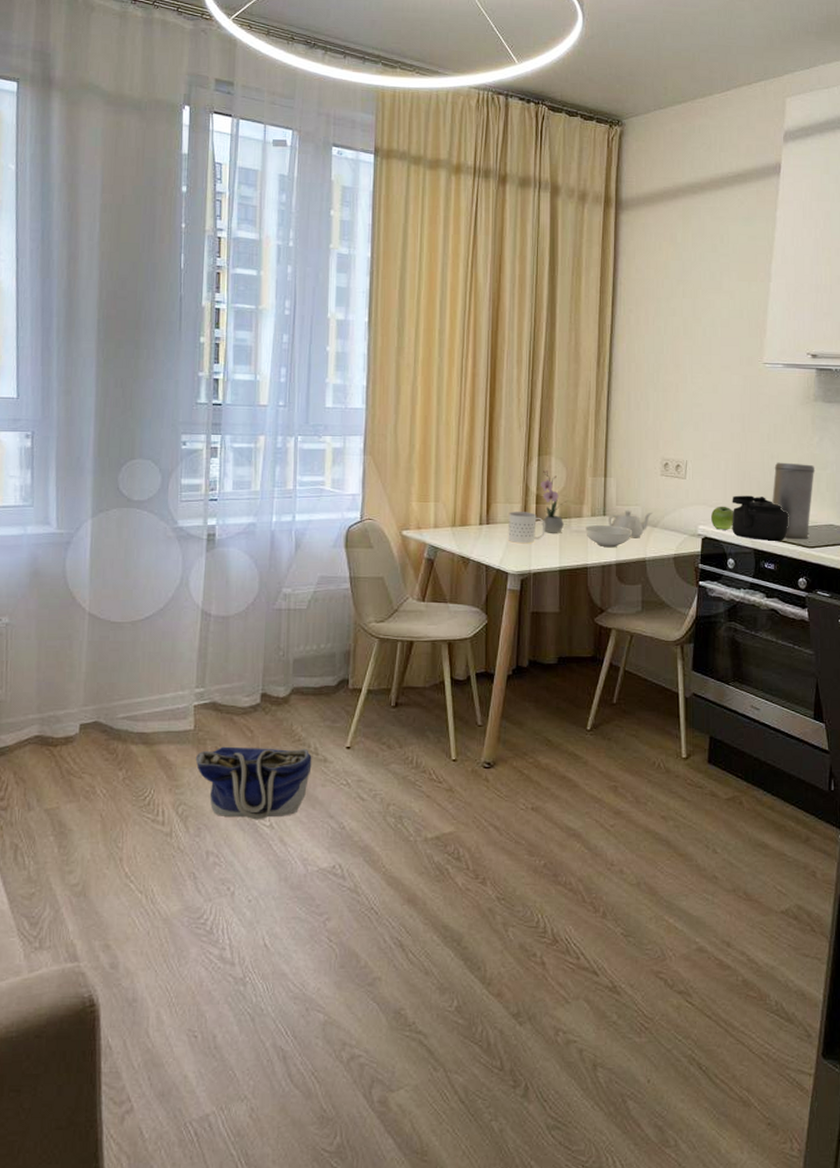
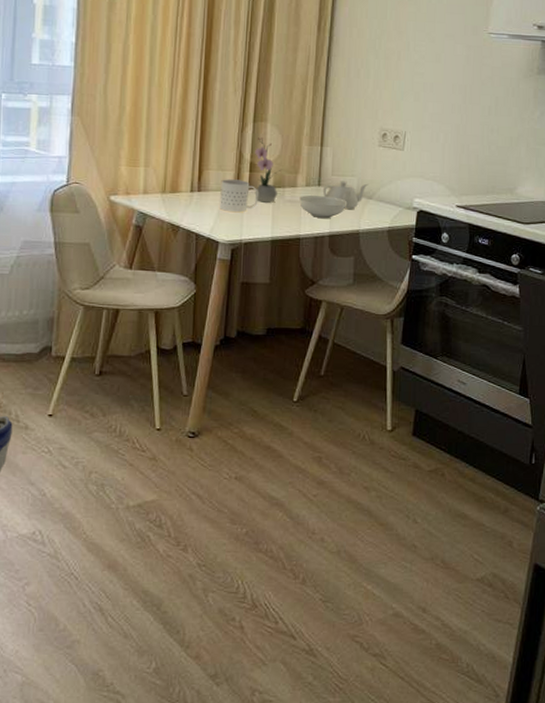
fruit: present [710,506,734,530] -> none [426,179,451,204]
kettle: present [732,495,789,541] -> none [448,168,506,216]
canister: present [772,462,816,540] -> none [490,136,535,216]

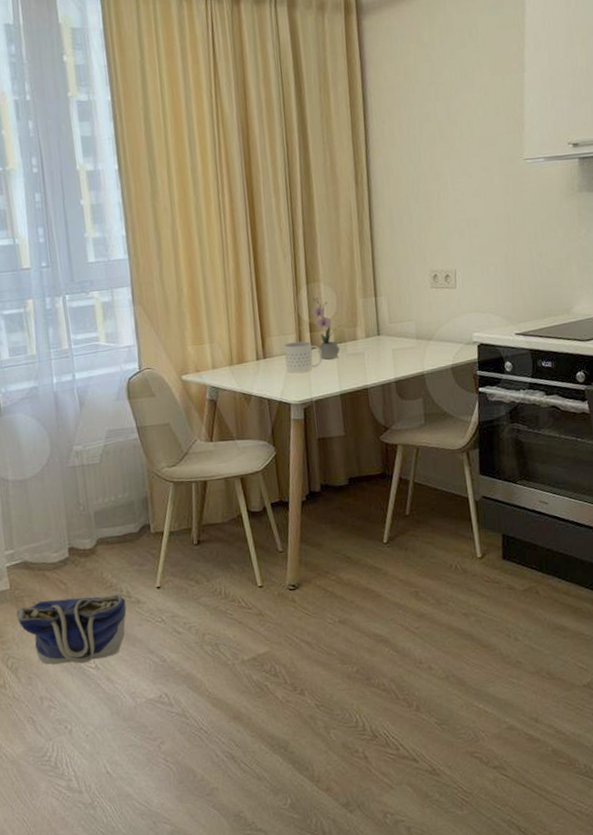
bowl: present [299,195,347,219] -> none [361,344,408,367]
teapot: present [322,181,368,210] -> none [382,325,426,355]

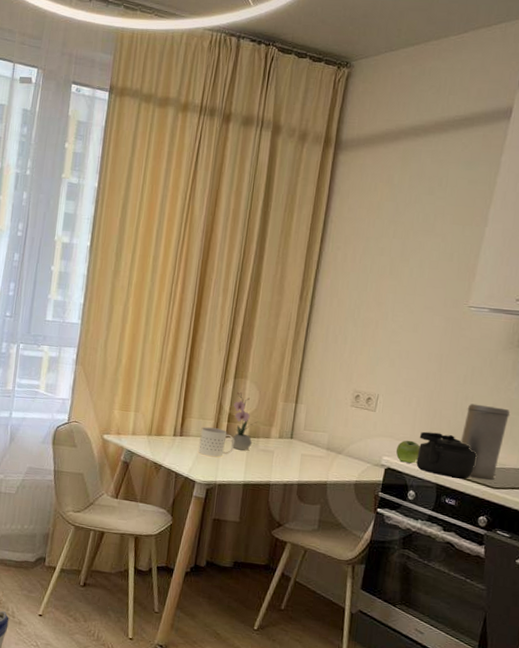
fruit: none [484,310,507,335] -> present [395,440,421,464]
kettle: none [504,296,563,341] -> present [416,431,477,479]
canister: none [543,257,586,335] -> present [461,403,511,481]

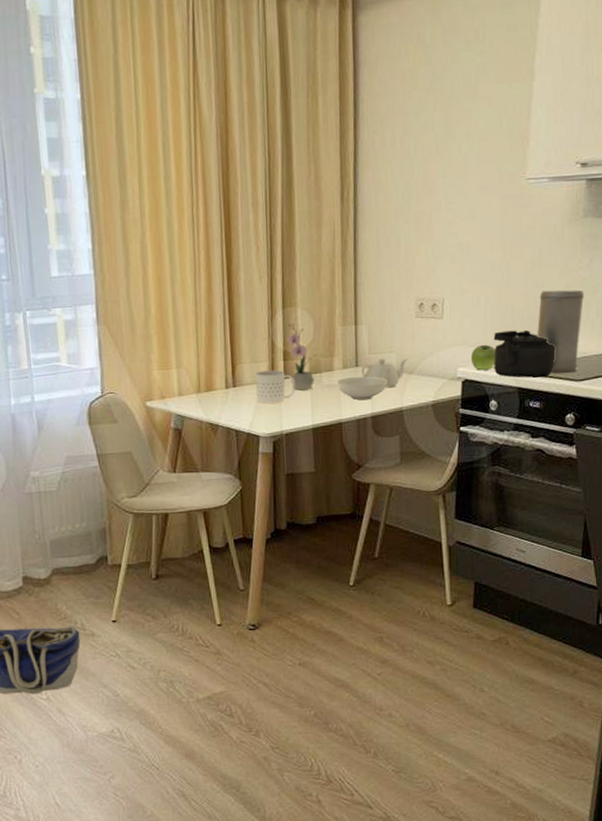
bowl: none [272,446,317,469] -> present [337,376,387,401]
teapot: none [294,435,339,463] -> present [360,358,408,388]

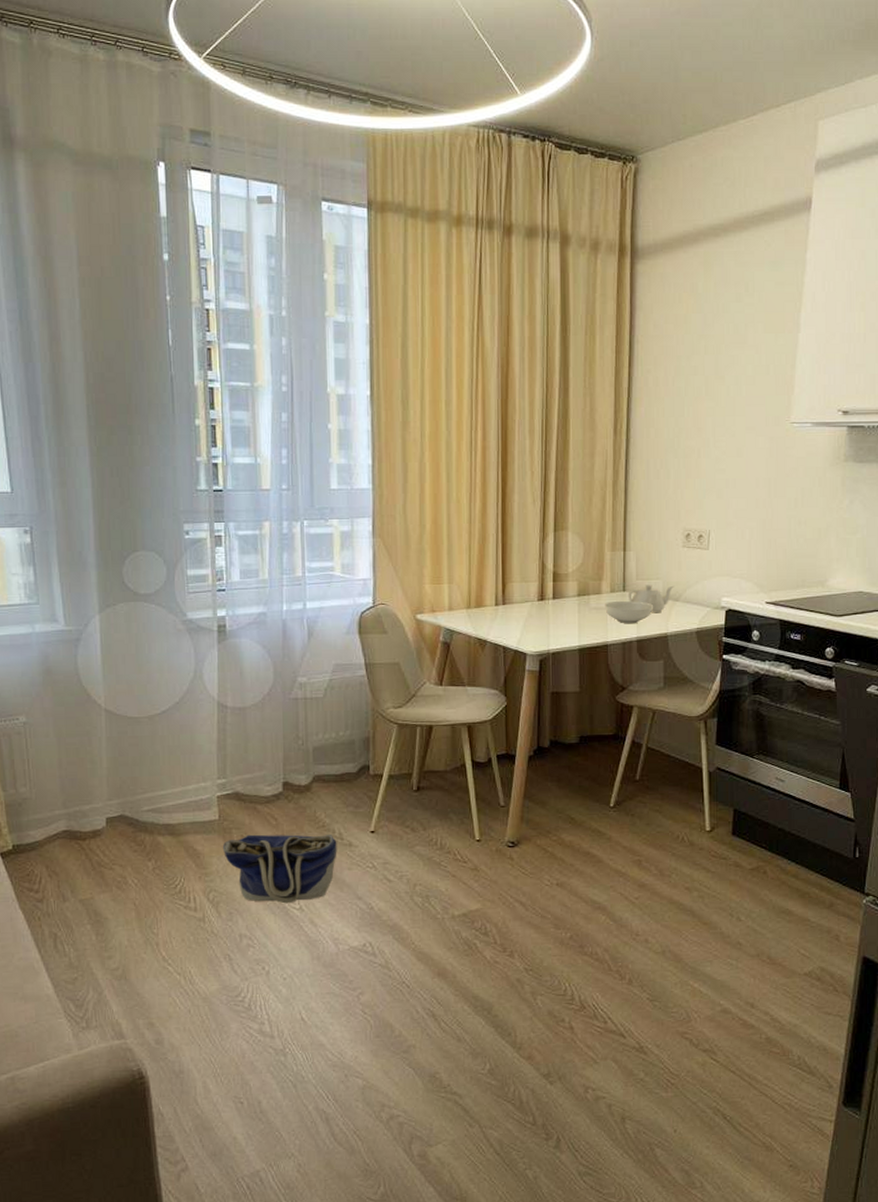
mug: present [255,370,295,405] -> none [524,590,563,624]
flower arrangement: present [287,323,315,392] -> none [557,546,584,613]
fruit: present [470,344,496,371] -> none [734,576,759,602]
kettle: present [493,330,556,379] -> none [757,564,817,611]
canister: present [537,289,585,374] -> none [799,528,845,609]

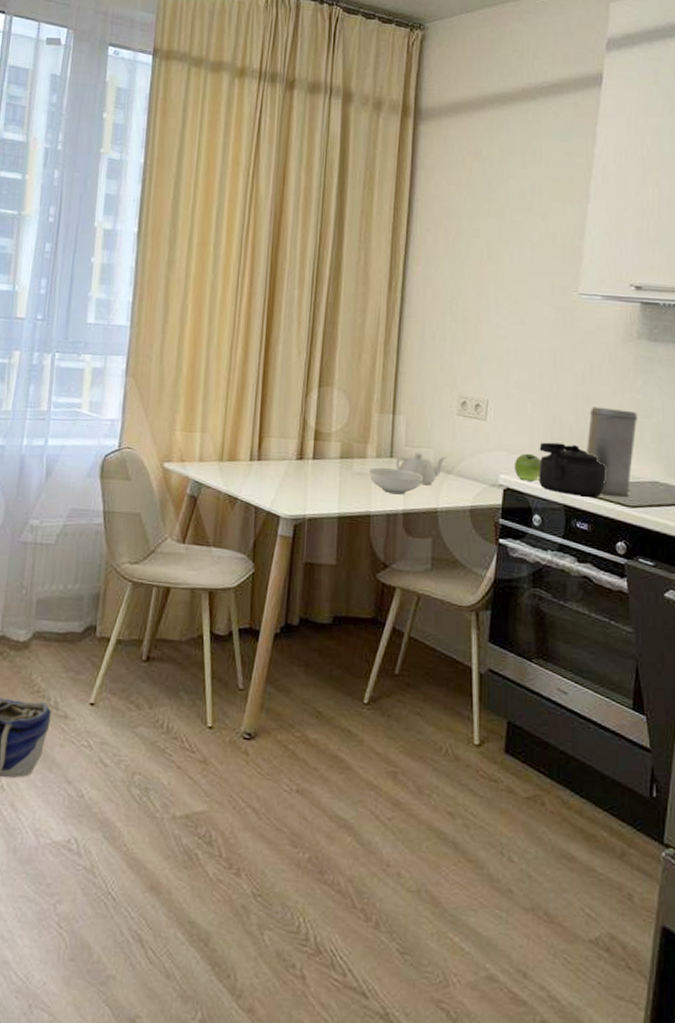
fruit: none [734,576,759,602] -> present [514,453,542,482]
kettle: none [757,564,817,611] -> present [539,442,606,498]
canister: none [799,528,845,609] -> present [587,406,638,498]

